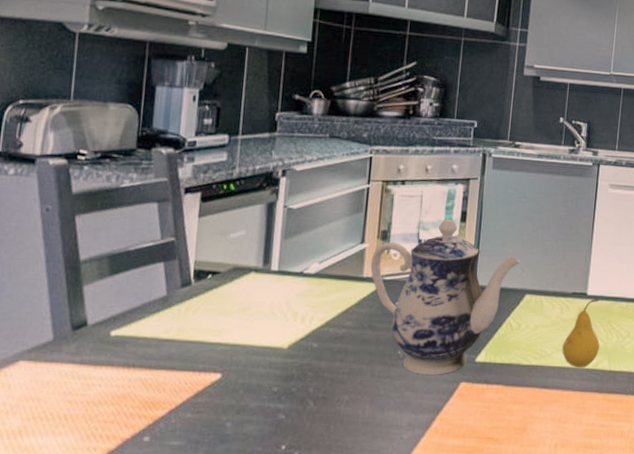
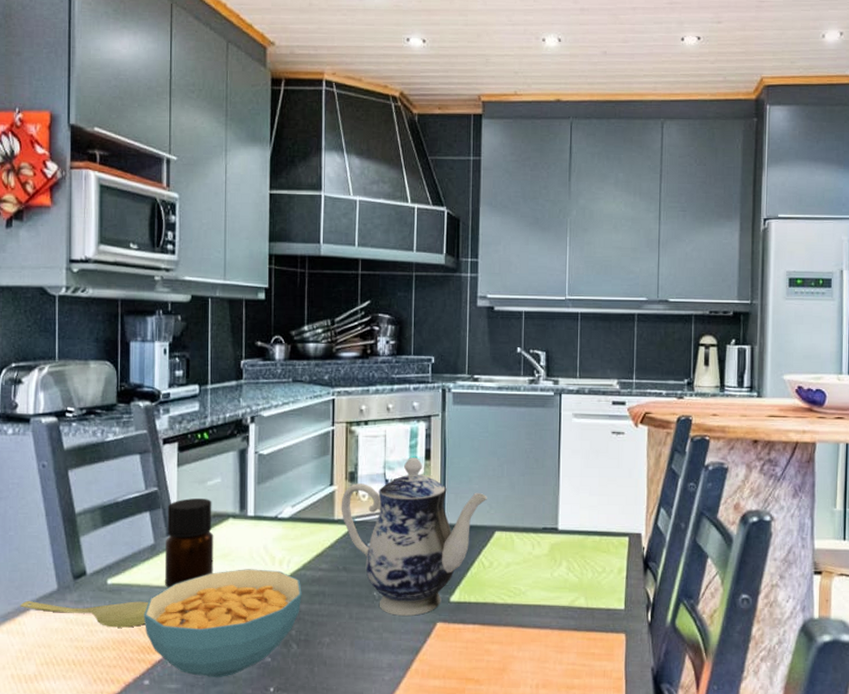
spoon: none [7,351,155,382] -> present [20,600,148,628]
cereal bowl: none [148,324,323,435] -> present [143,569,302,678]
bottle: none [175,250,234,341] -> present [165,498,214,588]
fruit: present [562,298,600,367] -> none [536,532,575,605]

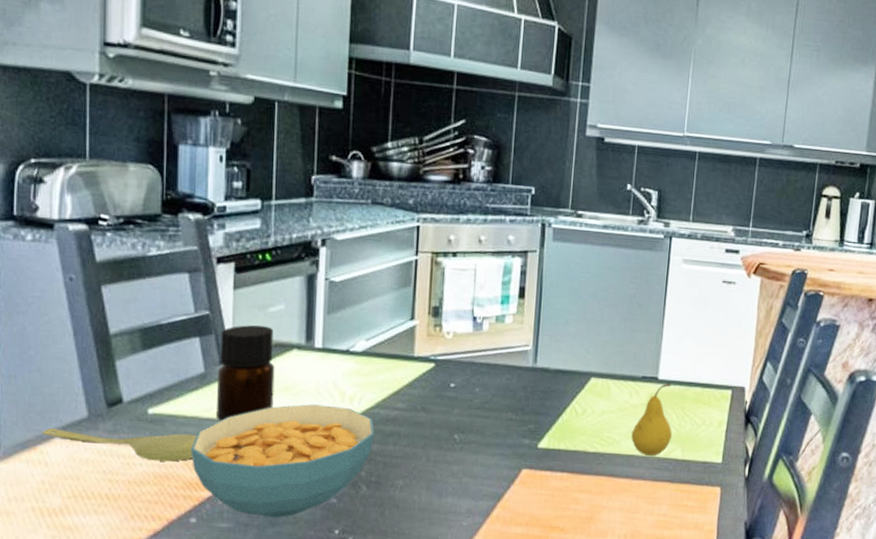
teapot: present [341,458,487,616] -> none [422,295,585,461]
fruit: none [536,532,575,605] -> present [631,382,672,456]

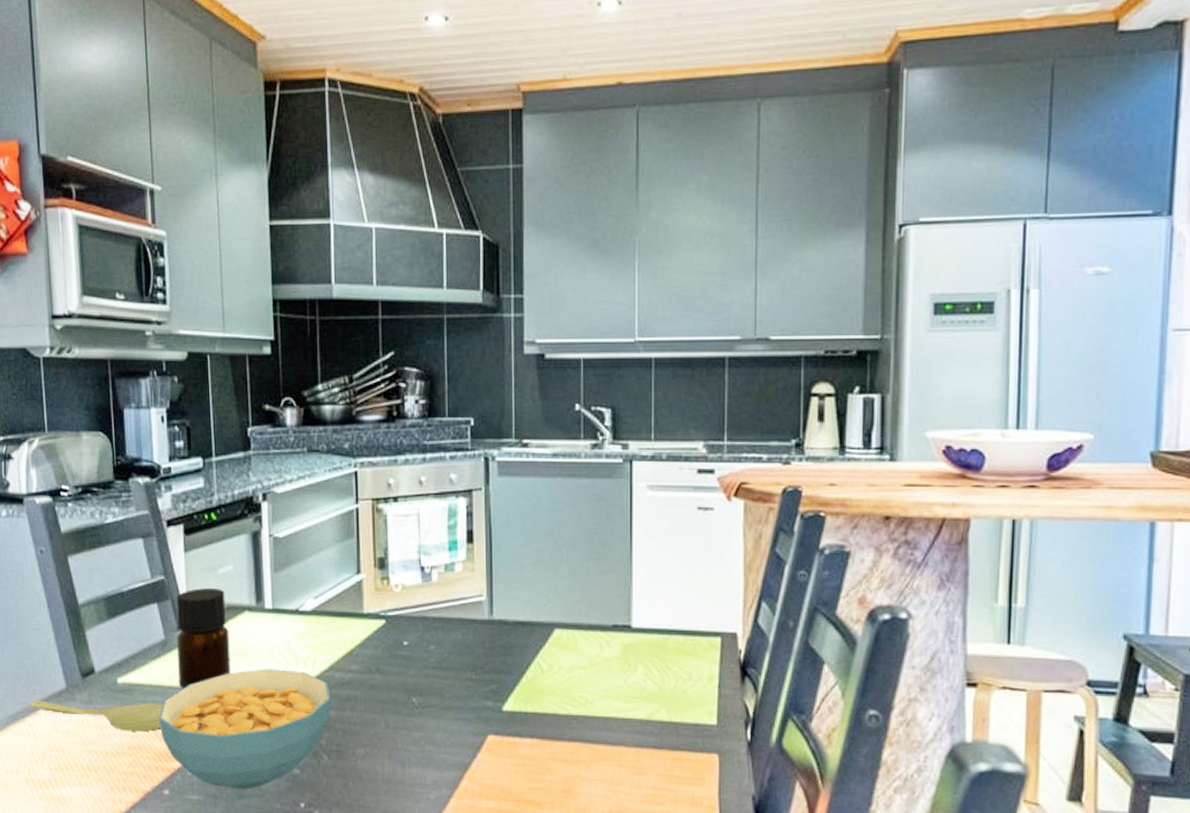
fruit: present [631,382,672,456] -> none [606,631,654,718]

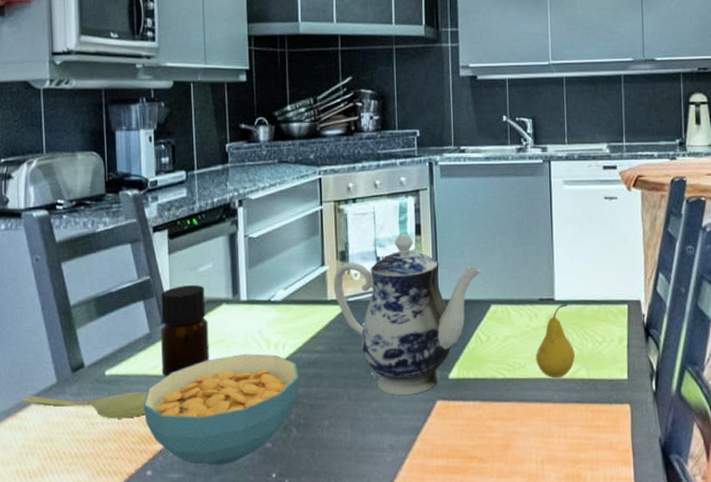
teapot: none [370,541,543,726] -> present [333,233,481,395]
fruit: none [606,631,654,718] -> present [536,303,575,377]

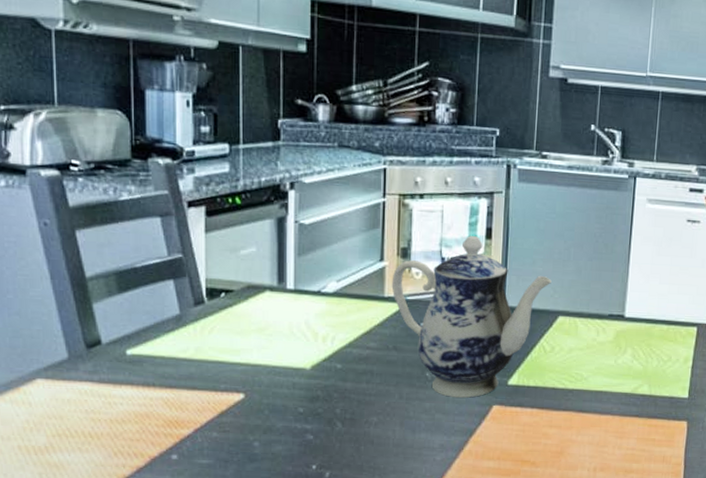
spoon: present [21,391,147,419] -> none [24,368,175,401]
cereal bowl: present [143,354,299,466] -> none [169,344,348,455]
bottle: present [161,285,210,376] -> none [193,267,249,361]
fruit: present [536,303,575,377] -> none [599,320,639,391]

